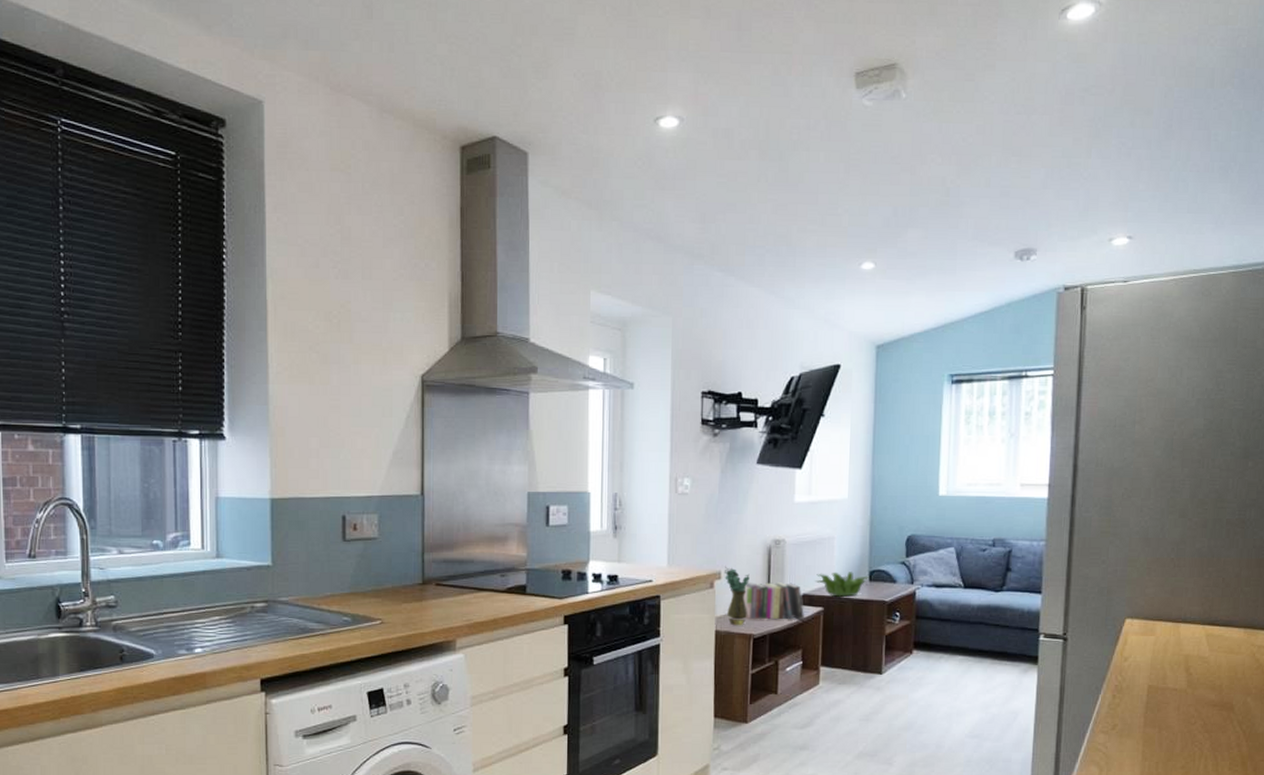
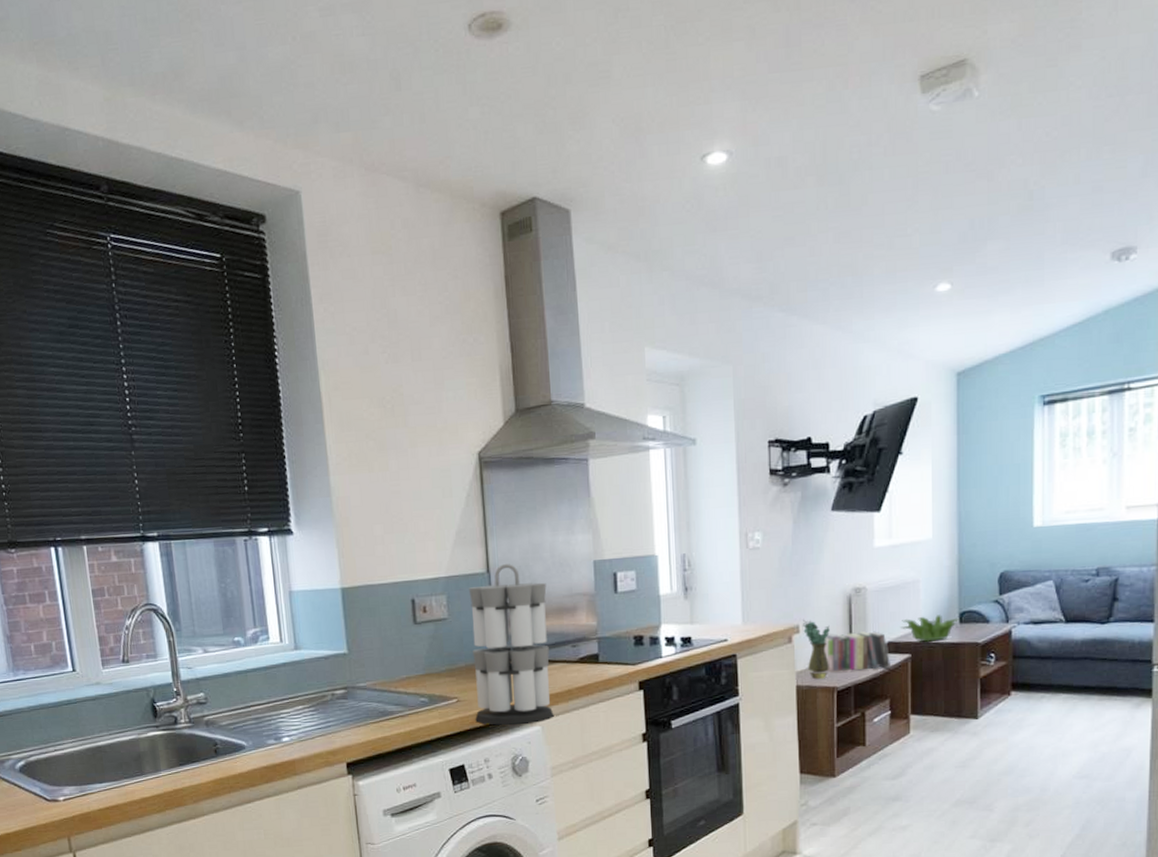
spice rack: none [398,488,480,652] -> present [468,564,554,726]

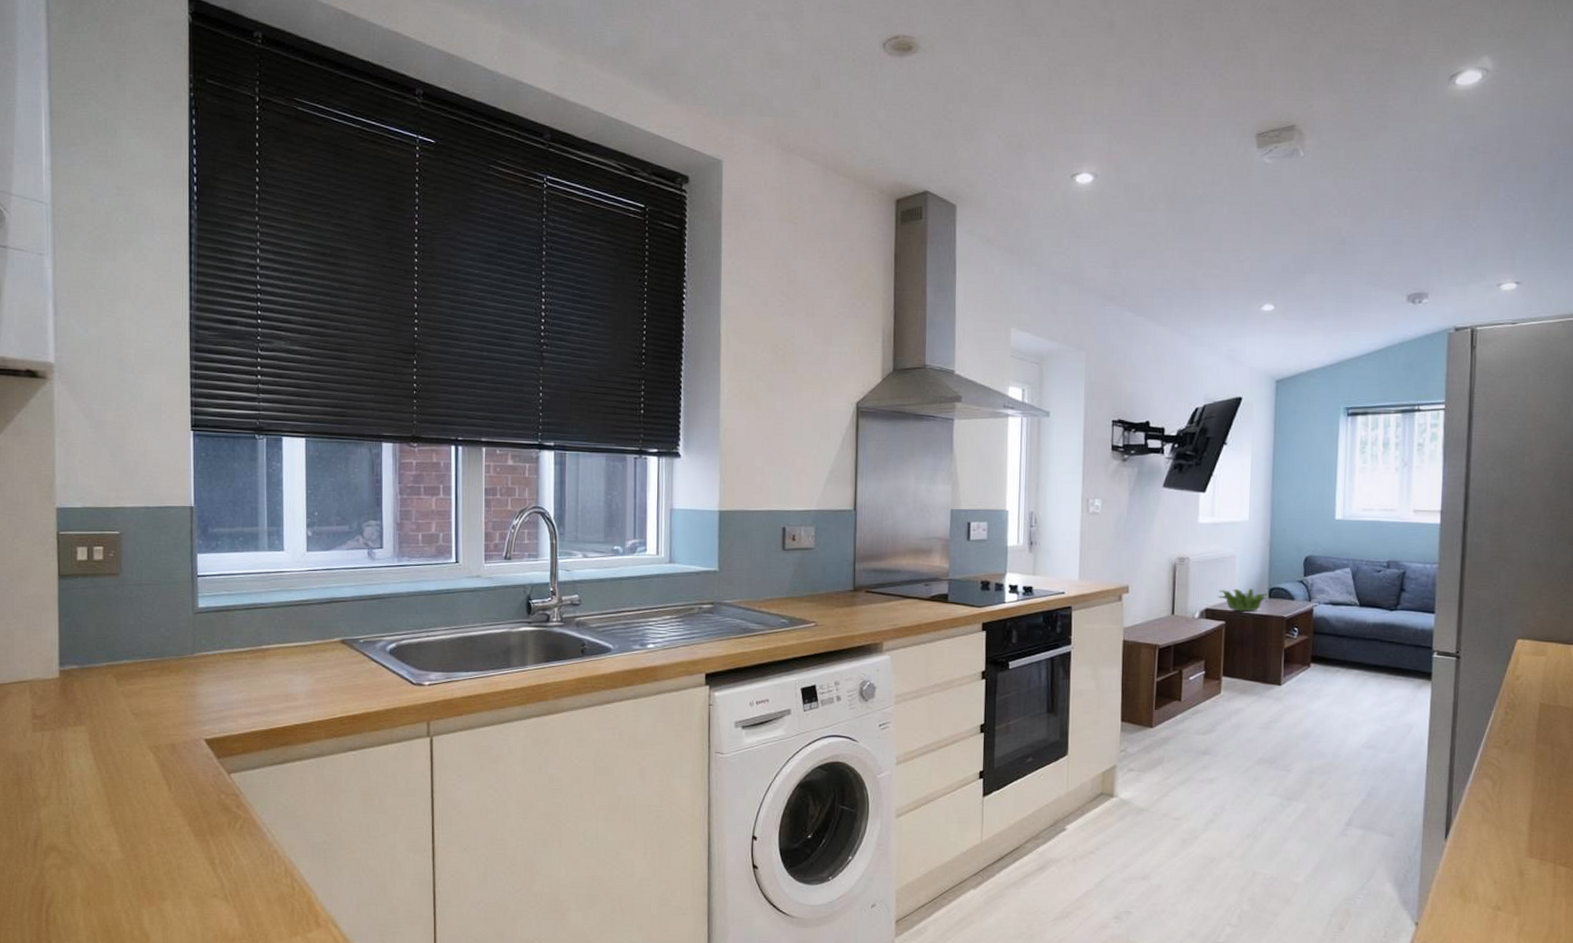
spice rack: present [468,564,554,726] -> none [830,504,907,653]
vase: present [803,619,830,680] -> none [1132,581,1156,637]
books: present [825,630,890,672] -> none [1150,595,1207,633]

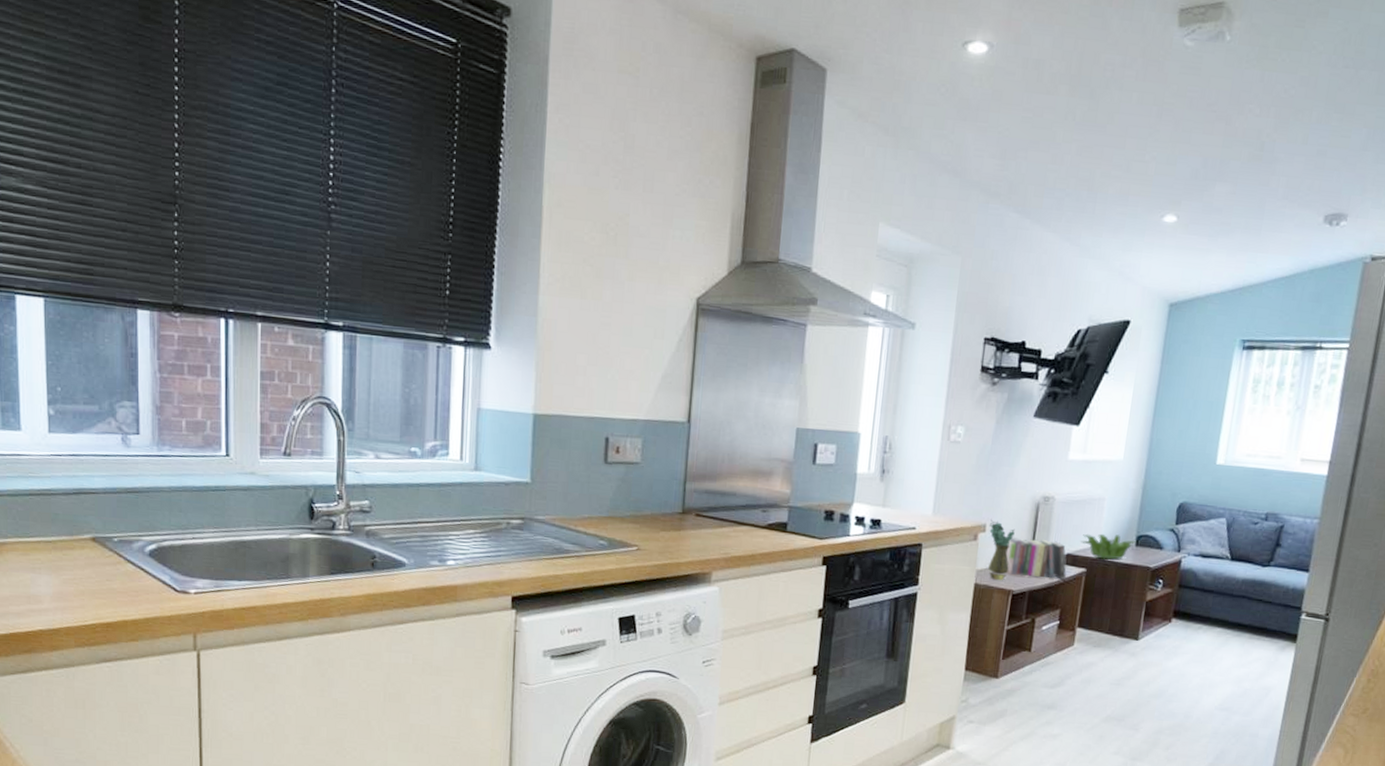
vase: none [1132,581,1156,637] -> present [988,519,1015,581]
books: none [1150,595,1207,633] -> present [1006,536,1066,580]

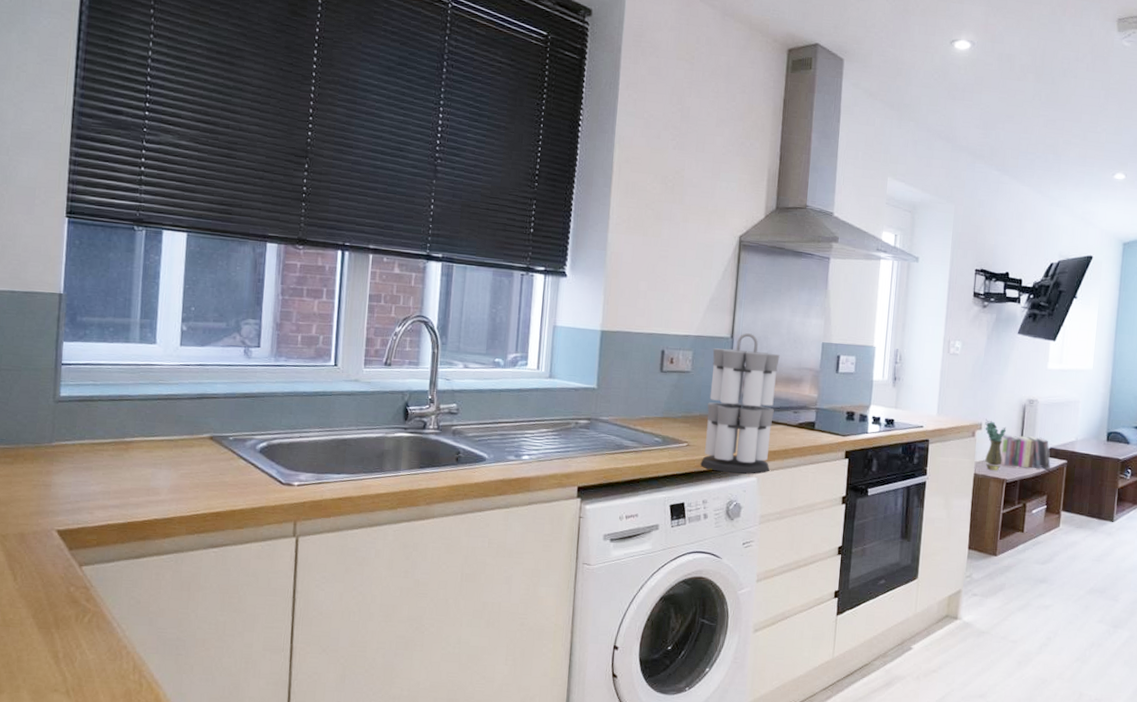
spice rack: none [653,417,746,584] -> present [700,333,780,475]
plant: present [1080,533,1136,560] -> none [1061,430,1107,453]

